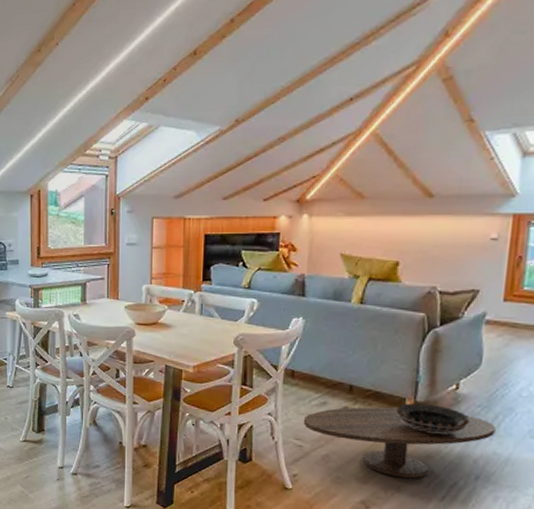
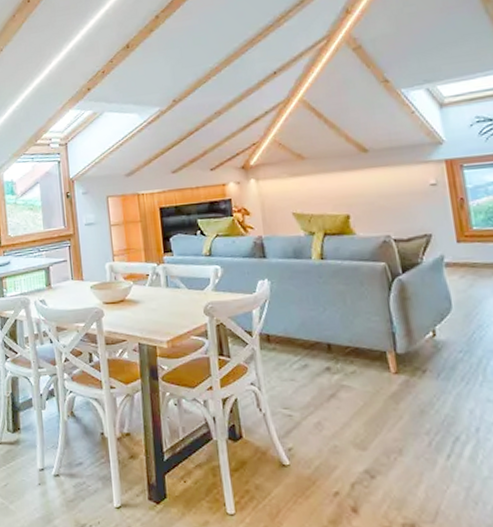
coffee table: present [303,407,496,479] -> none [287,362,484,439]
decorative bowl: present [395,403,471,435] -> none [378,355,456,386]

